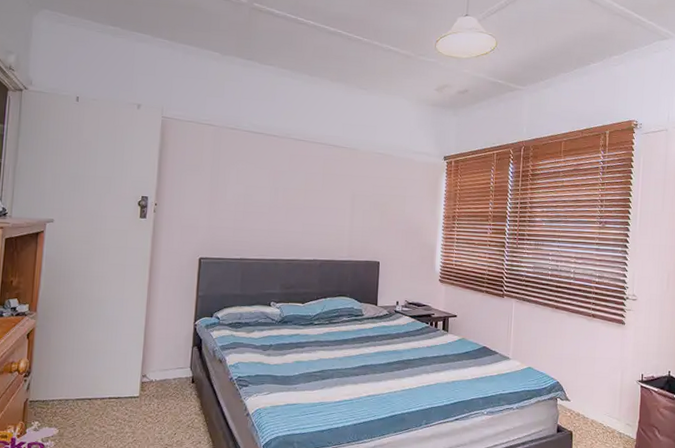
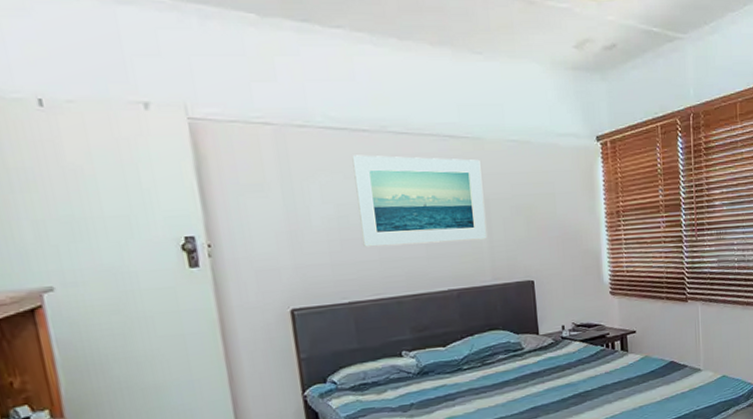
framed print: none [258,152,353,225] -> present [351,155,488,247]

